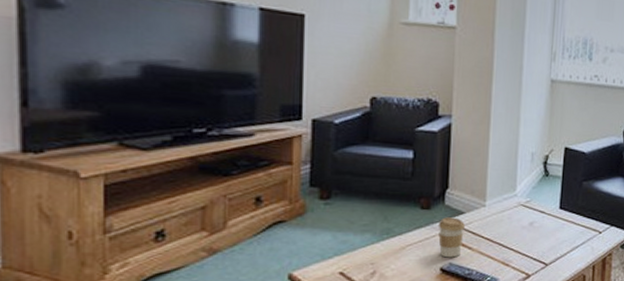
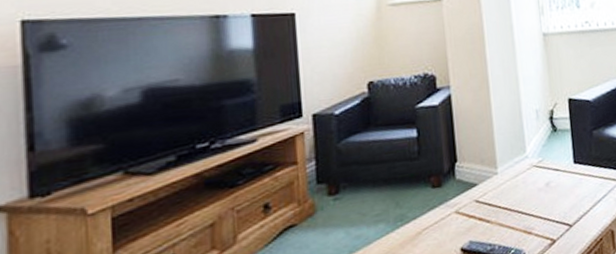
coffee cup: present [438,217,465,258] -> none [451,191,480,236]

